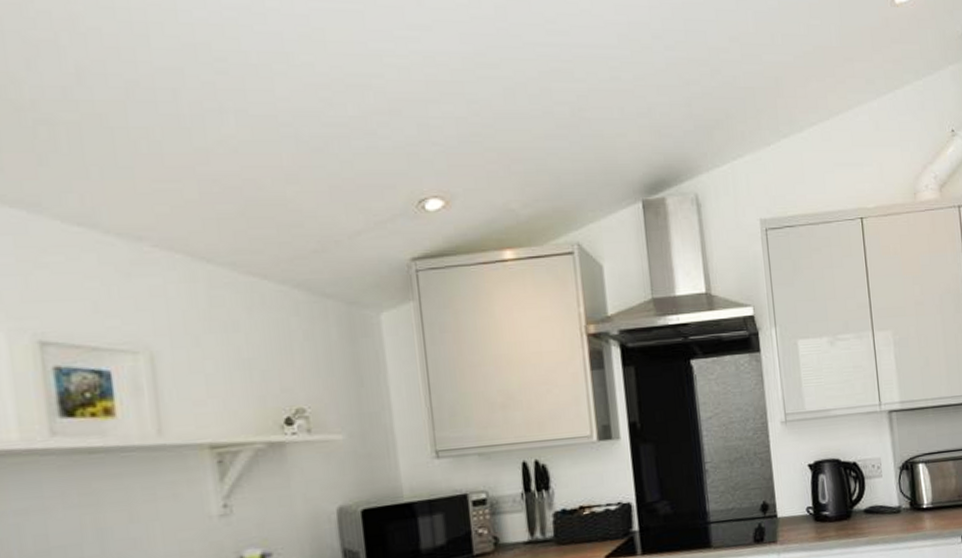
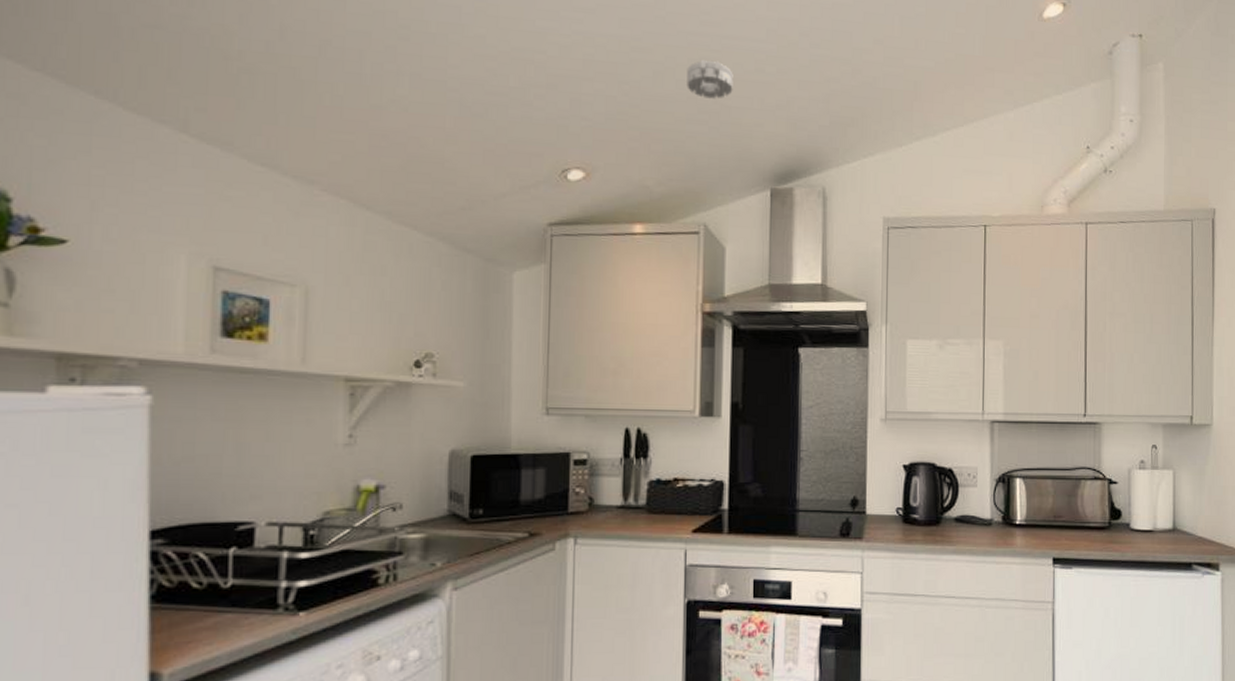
smoke detector: none [539,71,590,112] -> present [687,59,733,99]

